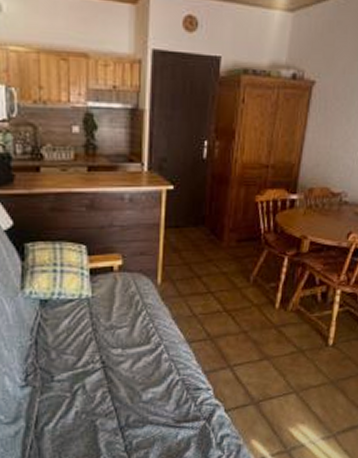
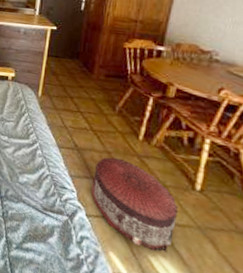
pouf: none [228,336,315,422] -> present [90,157,179,253]

